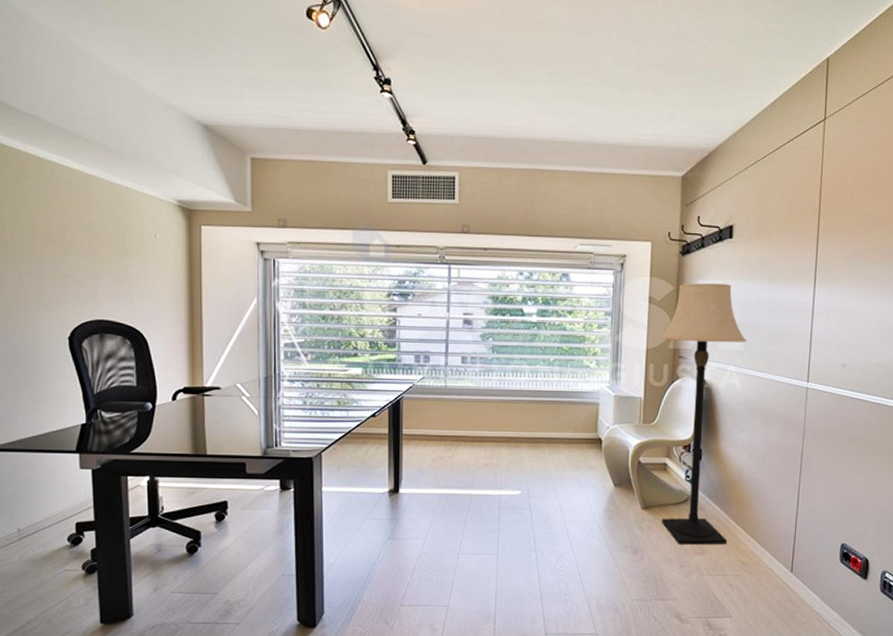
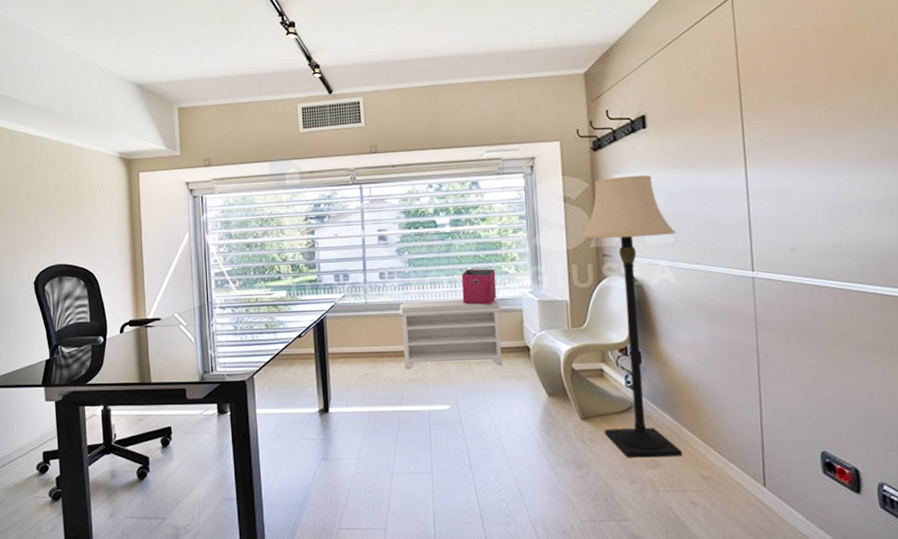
bench: none [478,388,581,456] -> present [399,299,503,369]
storage bin: none [542,360,577,396] -> present [461,268,497,305]

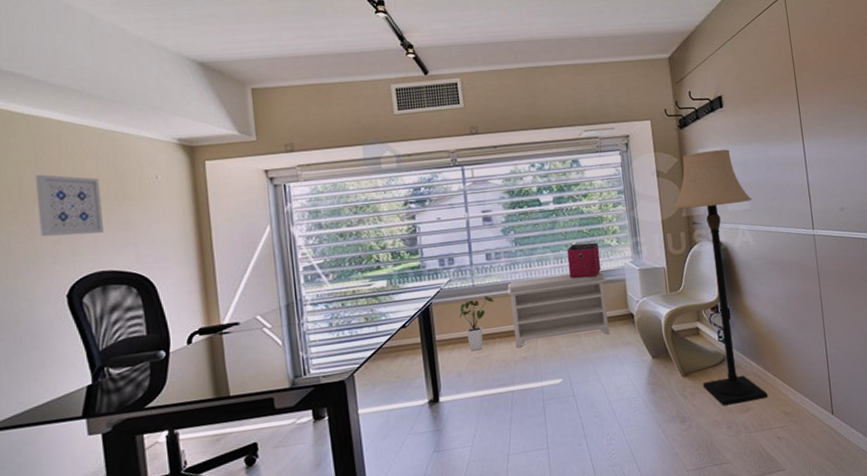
wall art: none [15,180,62,233] -> present [35,174,105,237]
house plant: none [351,314,385,367] -> present [459,296,494,351]

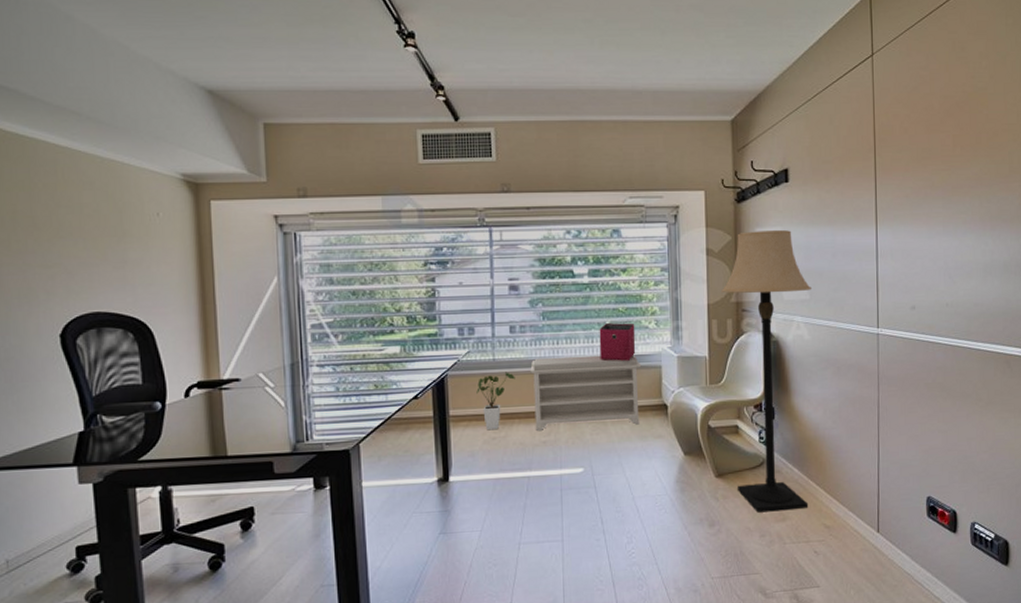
wall art: present [35,174,105,237] -> none [29,202,101,272]

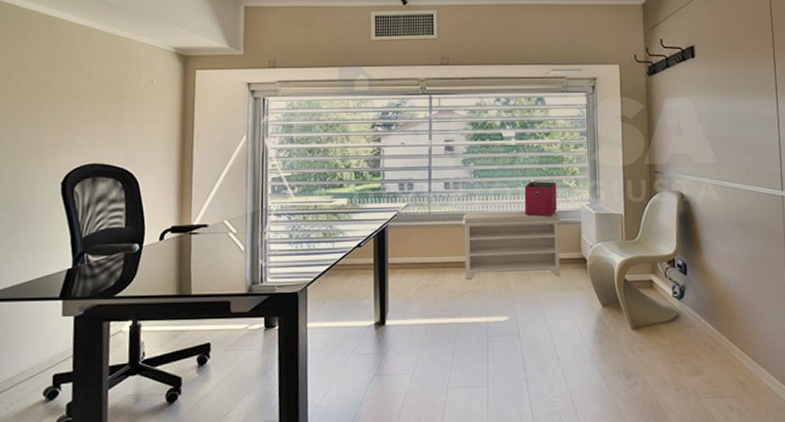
house plant: present [476,372,515,431] -> none [413,224,448,278]
lamp: present [721,229,812,513] -> none [635,99,722,366]

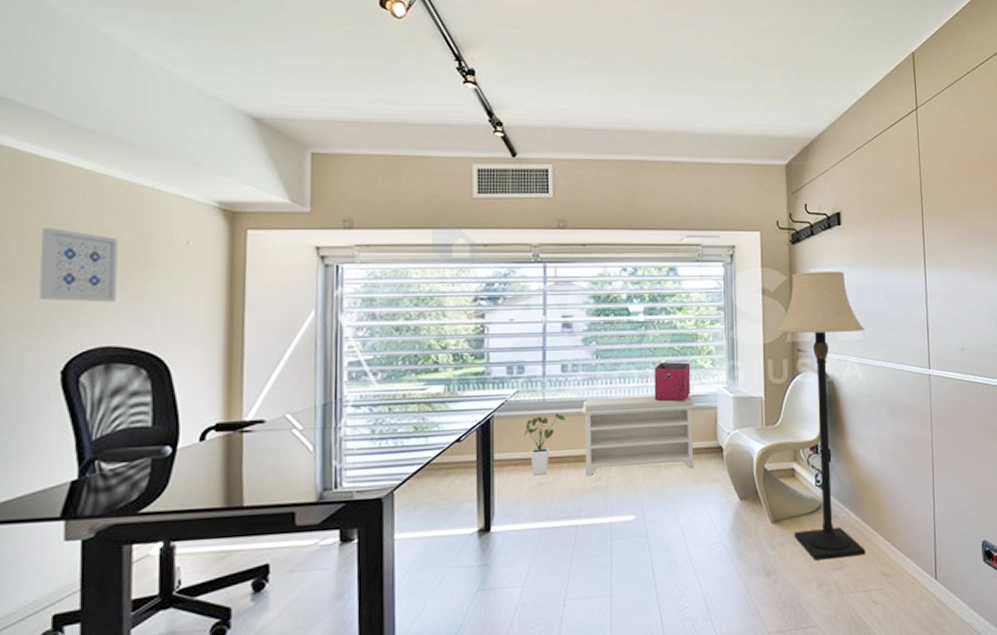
wall art: none [47,70,103,129] -> present [39,227,119,303]
house plant: none [413,224,448,278] -> present [524,413,566,476]
lamp: none [635,99,722,366] -> present [777,270,866,561]

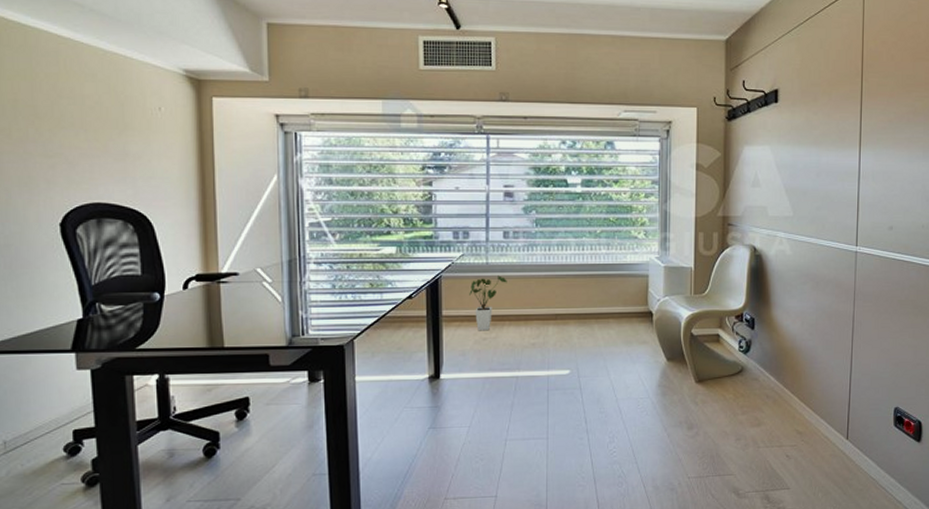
wall art: present [39,227,119,303] -> none [30,91,102,163]
bench: present [582,395,697,475] -> none [522,262,630,333]
storage bin: present [654,362,691,402] -> none [590,232,625,269]
lamp: present [777,270,866,561] -> none [709,148,795,418]

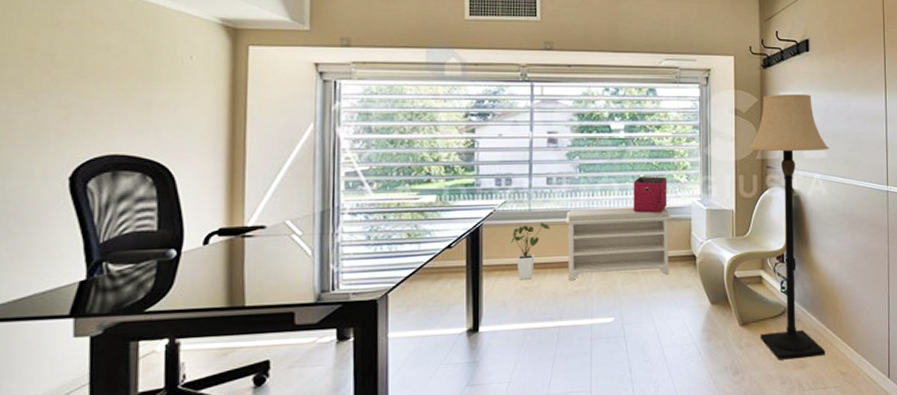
bench: none [522,262,630,333] -> present [565,207,673,280]
storage bin: none [590,232,625,269] -> present [633,176,668,213]
lamp: none [709,148,795,418] -> present [748,93,829,360]

